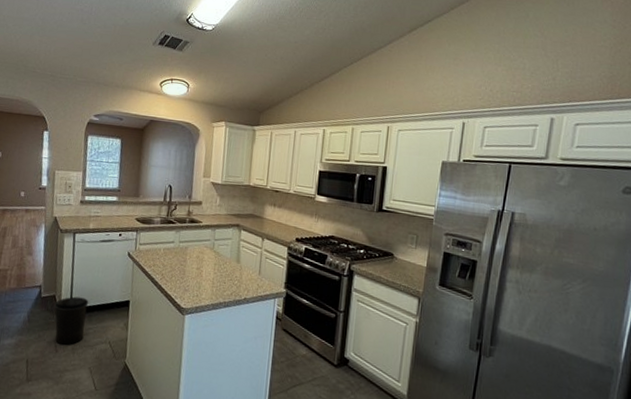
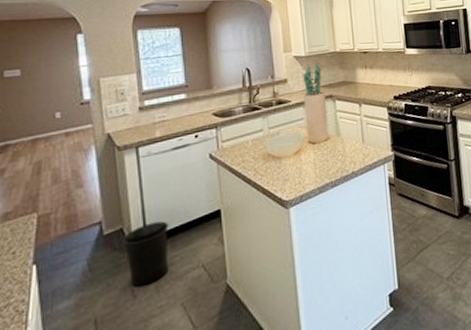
bowl: none [172,249,208,271] -> present [262,132,304,159]
vase: none [210,190,234,266] -> present [302,60,329,144]

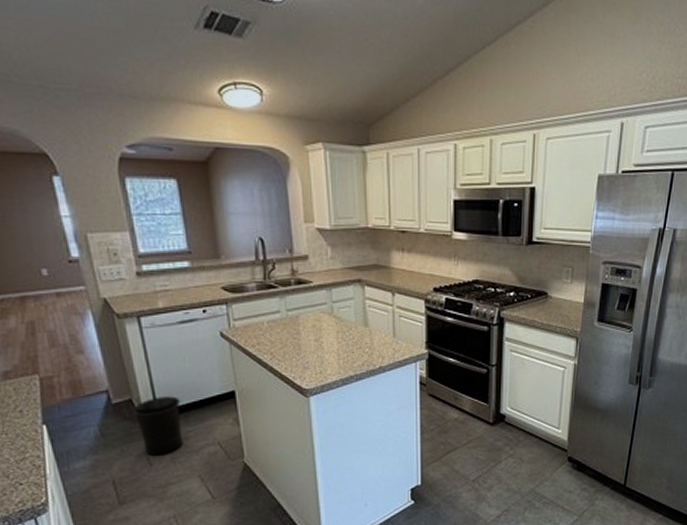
bowl: present [262,132,304,159] -> none [279,318,327,344]
vase: present [302,60,329,144] -> none [327,236,355,333]

